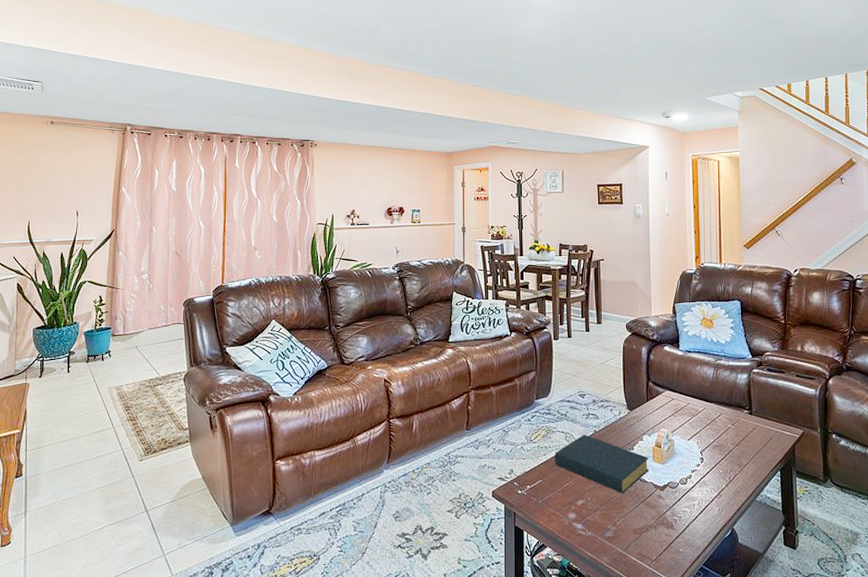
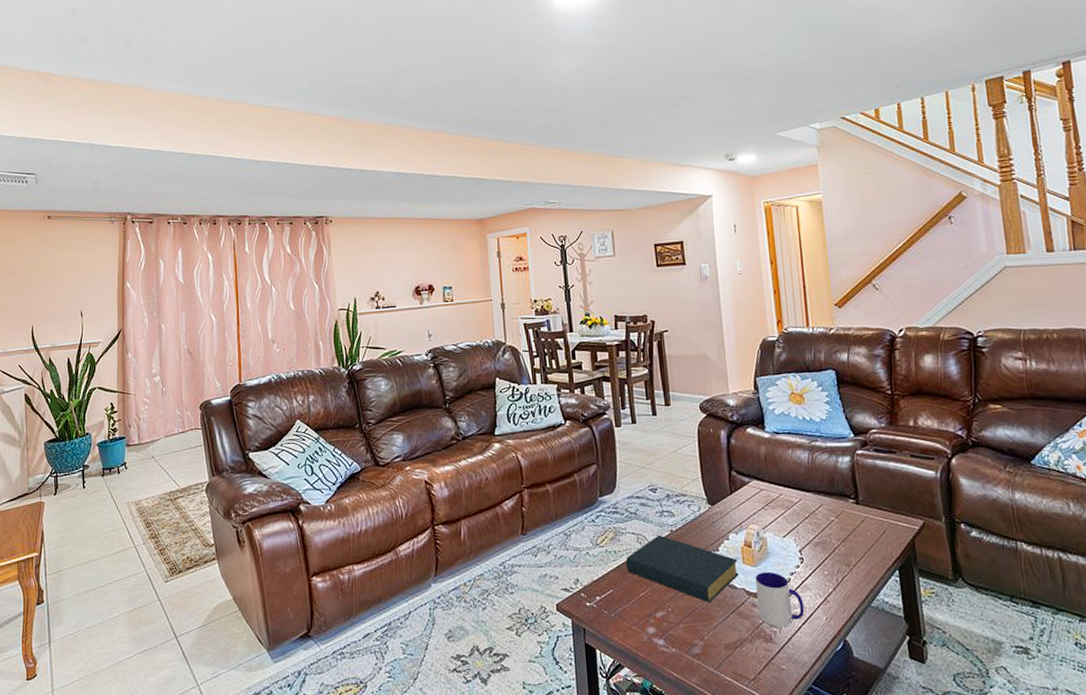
mug: none [662,469,701,516] -> present [755,571,805,627]

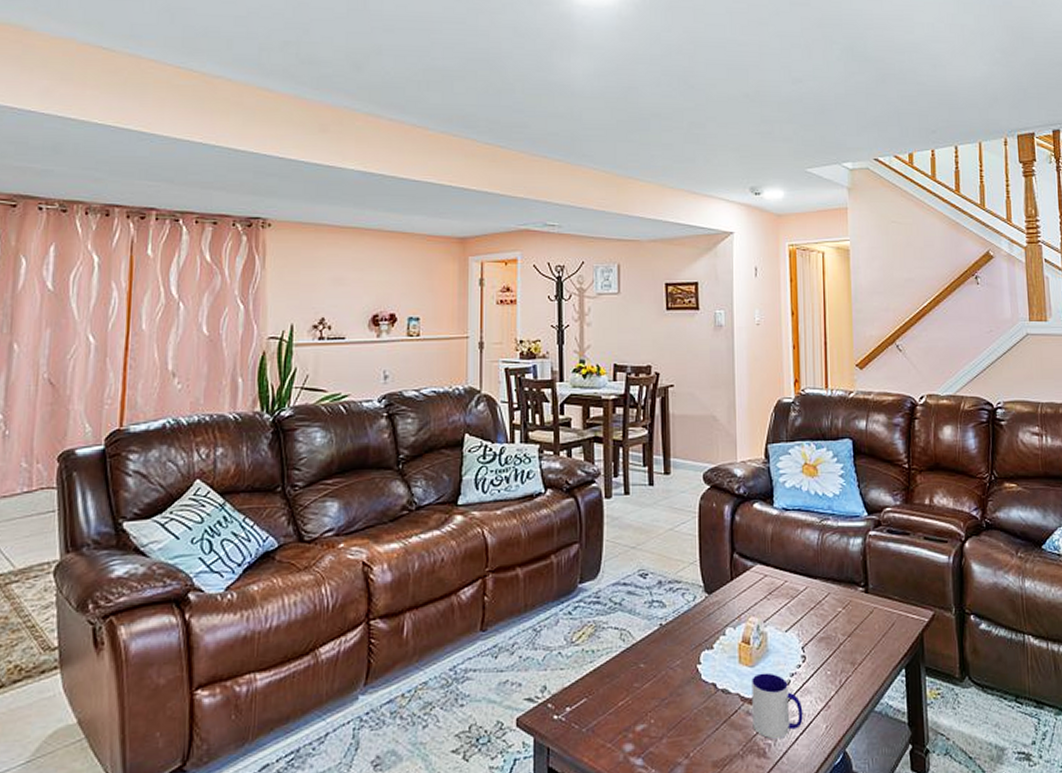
hardback book: present [626,534,739,603] -> none [605,629,734,713]

